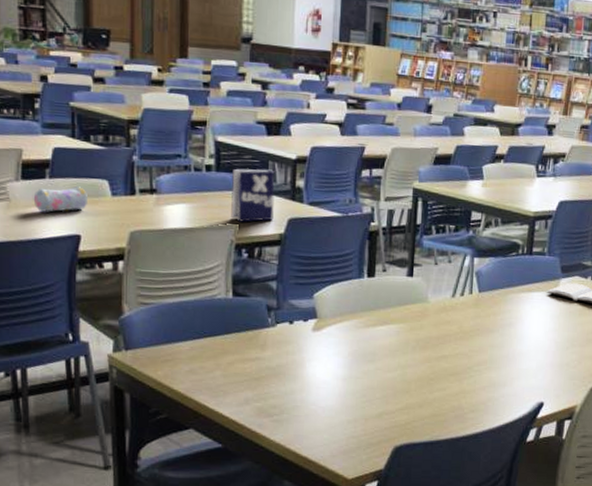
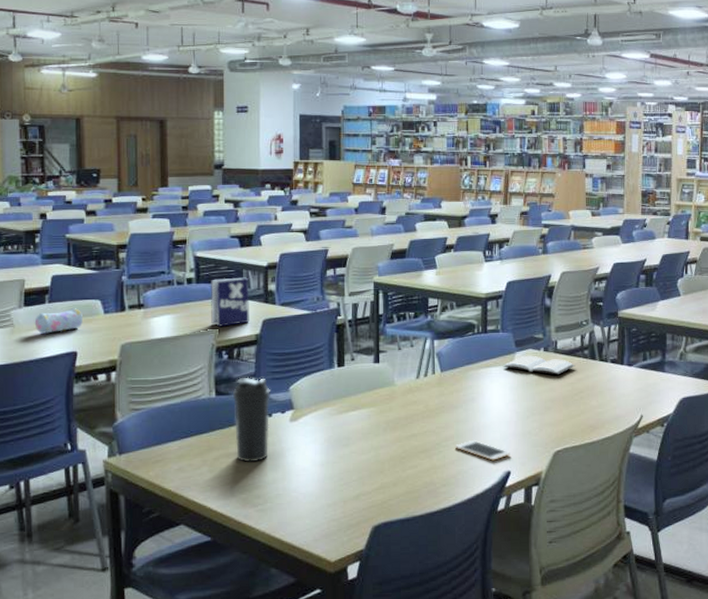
water bottle: none [252,279,293,370] -> present [233,377,270,463]
cell phone: none [487,366,545,390] -> present [454,439,510,461]

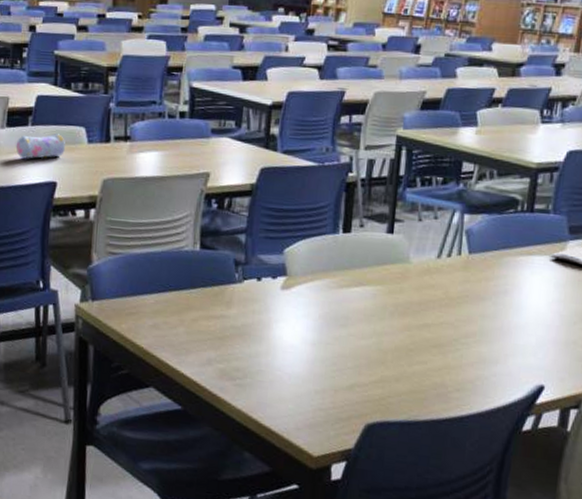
book: present [210,277,249,327] -> none [202,115,249,171]
water bottle: present [233,377,270,463] -> none [217,232,262,330]
cell phone: present [454,439,510,461] -> none [476,341,547,370]

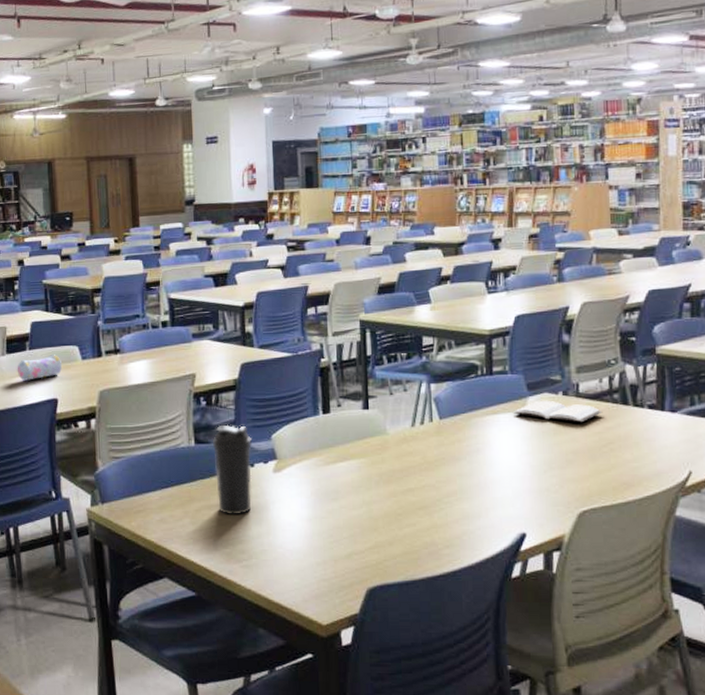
water bottle: none [217,232,262,330] -> present [213,424,252,516]

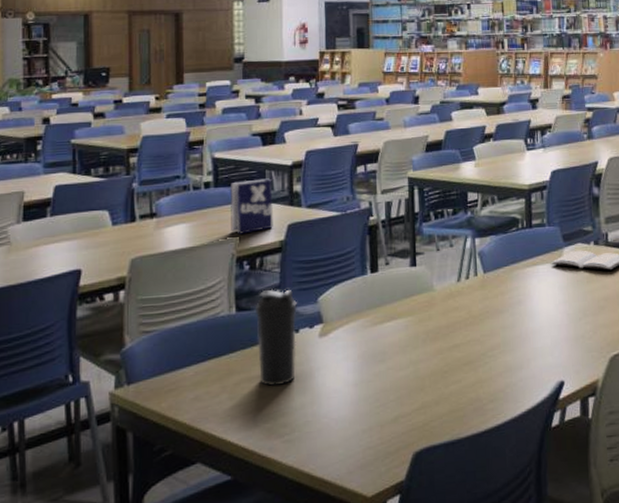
pencil case: present [17,355,62,381] -> none [34,221,88,251]
book: none [185,318,227,372] -> present [229,178,273,234]

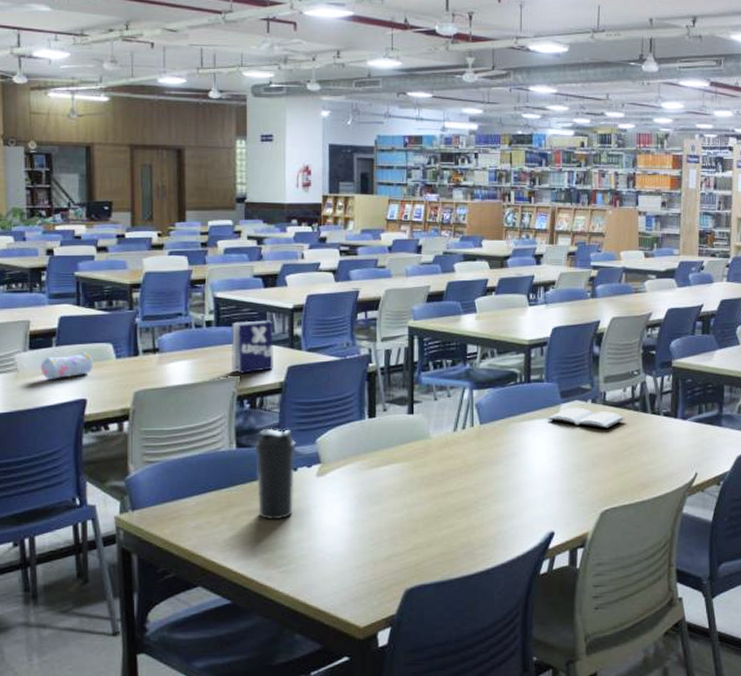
pencil case: none [34,221,88,251] -> present [40,352,93,380]

